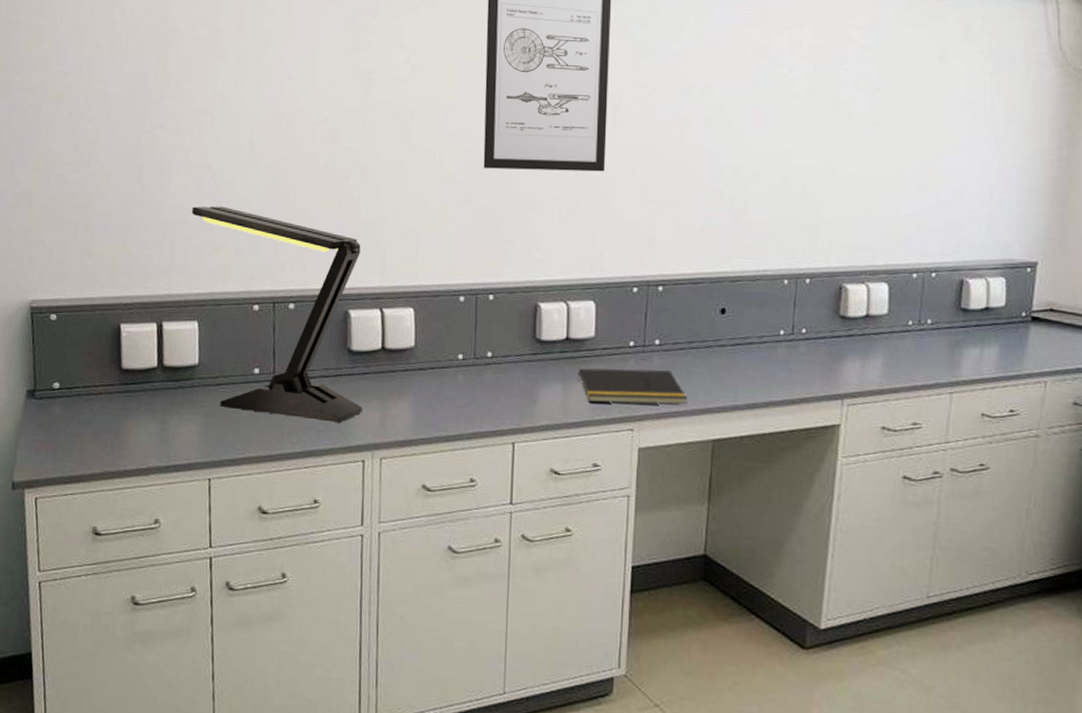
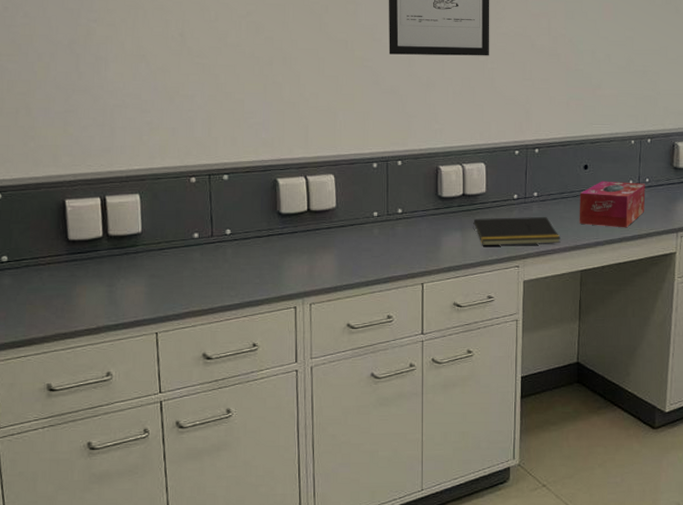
desk lamp: present [191,206,362,423] -> none [128,91,292,276]
tissue box: none [712,329,801,390] -> present [579,181,646,228]

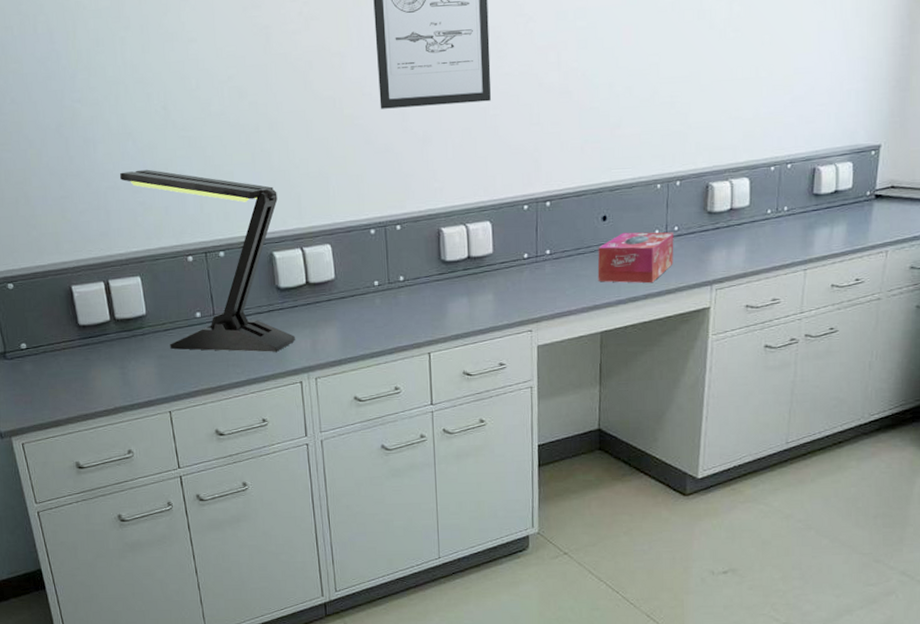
desk lamp: none [128,91,292,276] -> present [119,169,295,352]
notepad: present [472,217,561,246] -> none [479,276,577,310]

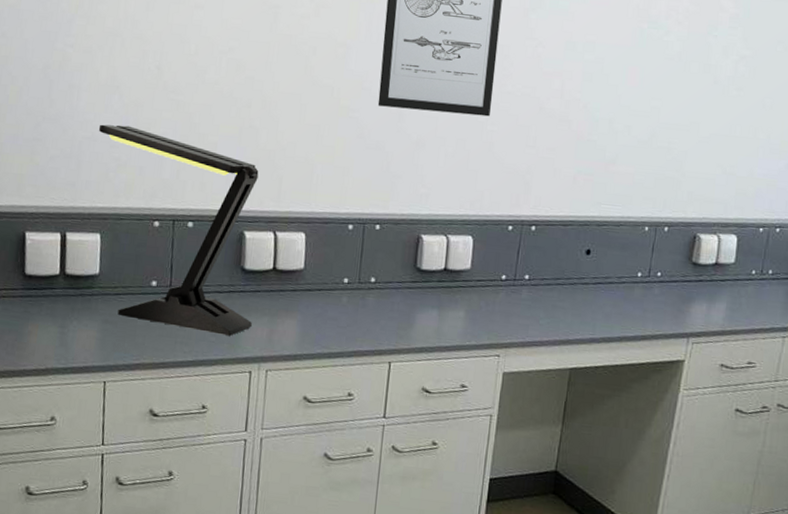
tissue box: present [597,232,674,284] -> none [574,269,656,326]

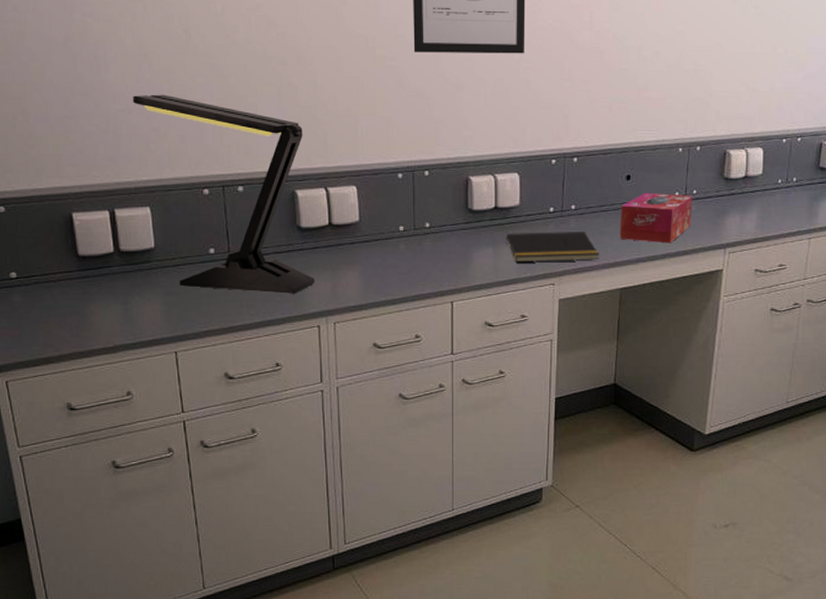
notepad: none [451,297,551,335] -> present [505,232,599,263]
tissue box: none [574,269,656,326] -> present [619,192,692,244]

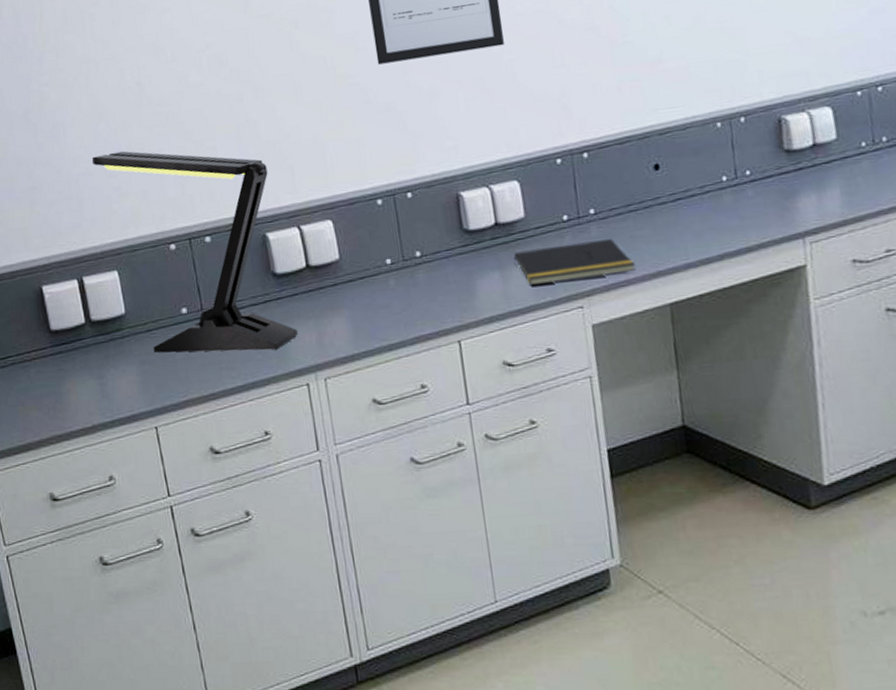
tissue box: present [619,192,692,244] -> none [653,177,751,243]

